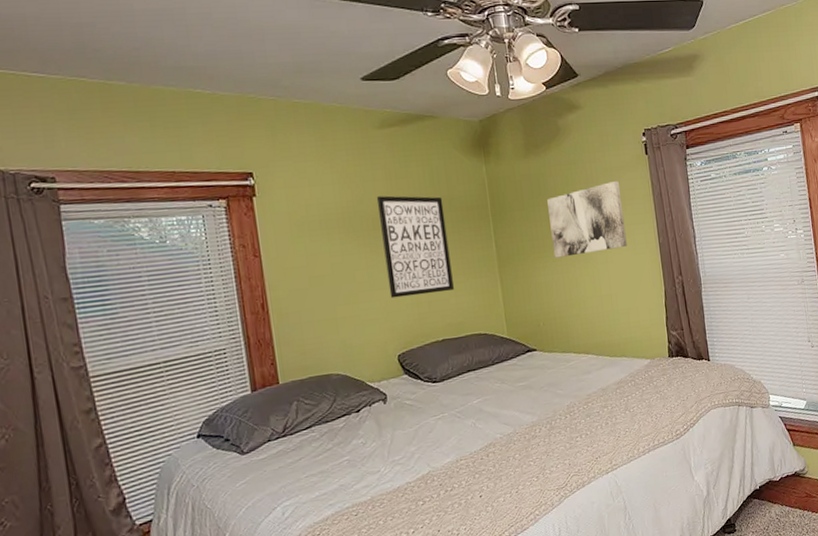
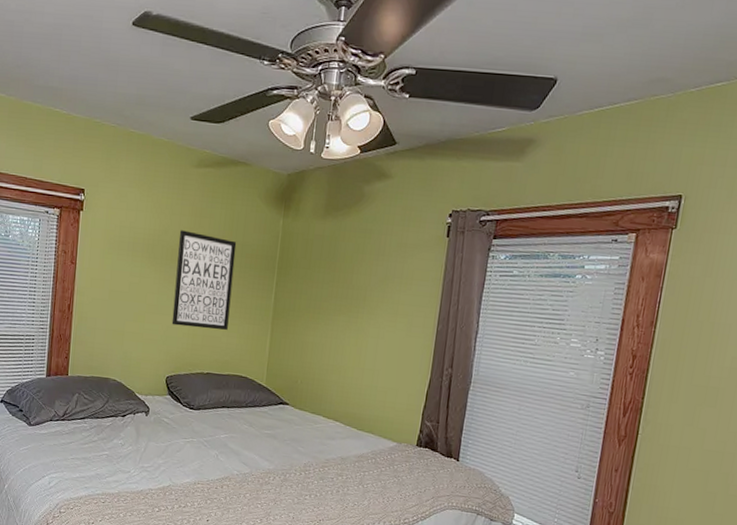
wall art: present [547,180,627,258] -> none [327,257,411,327]

